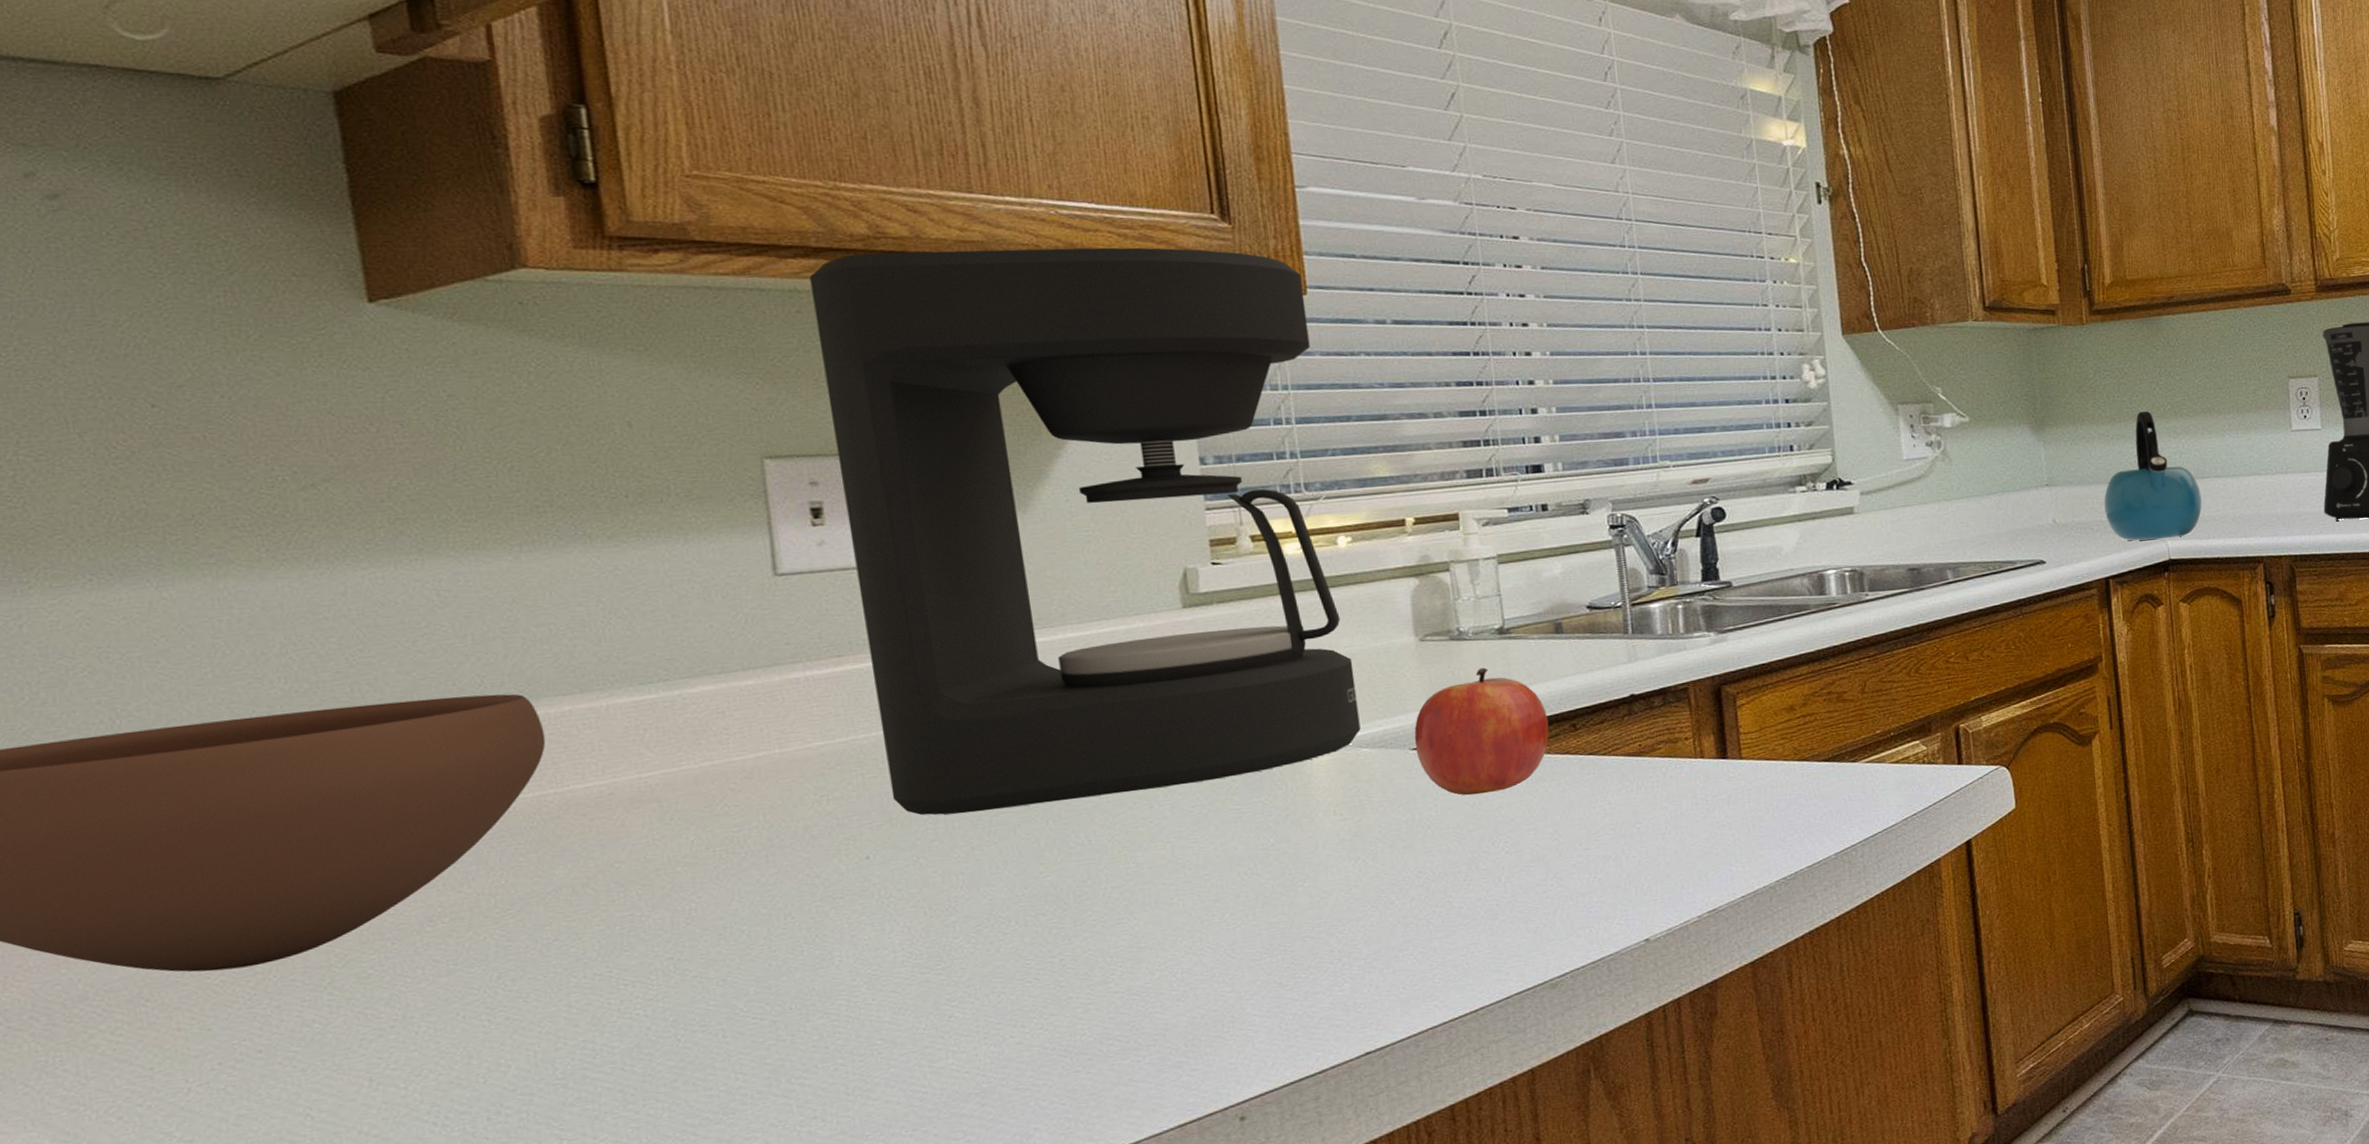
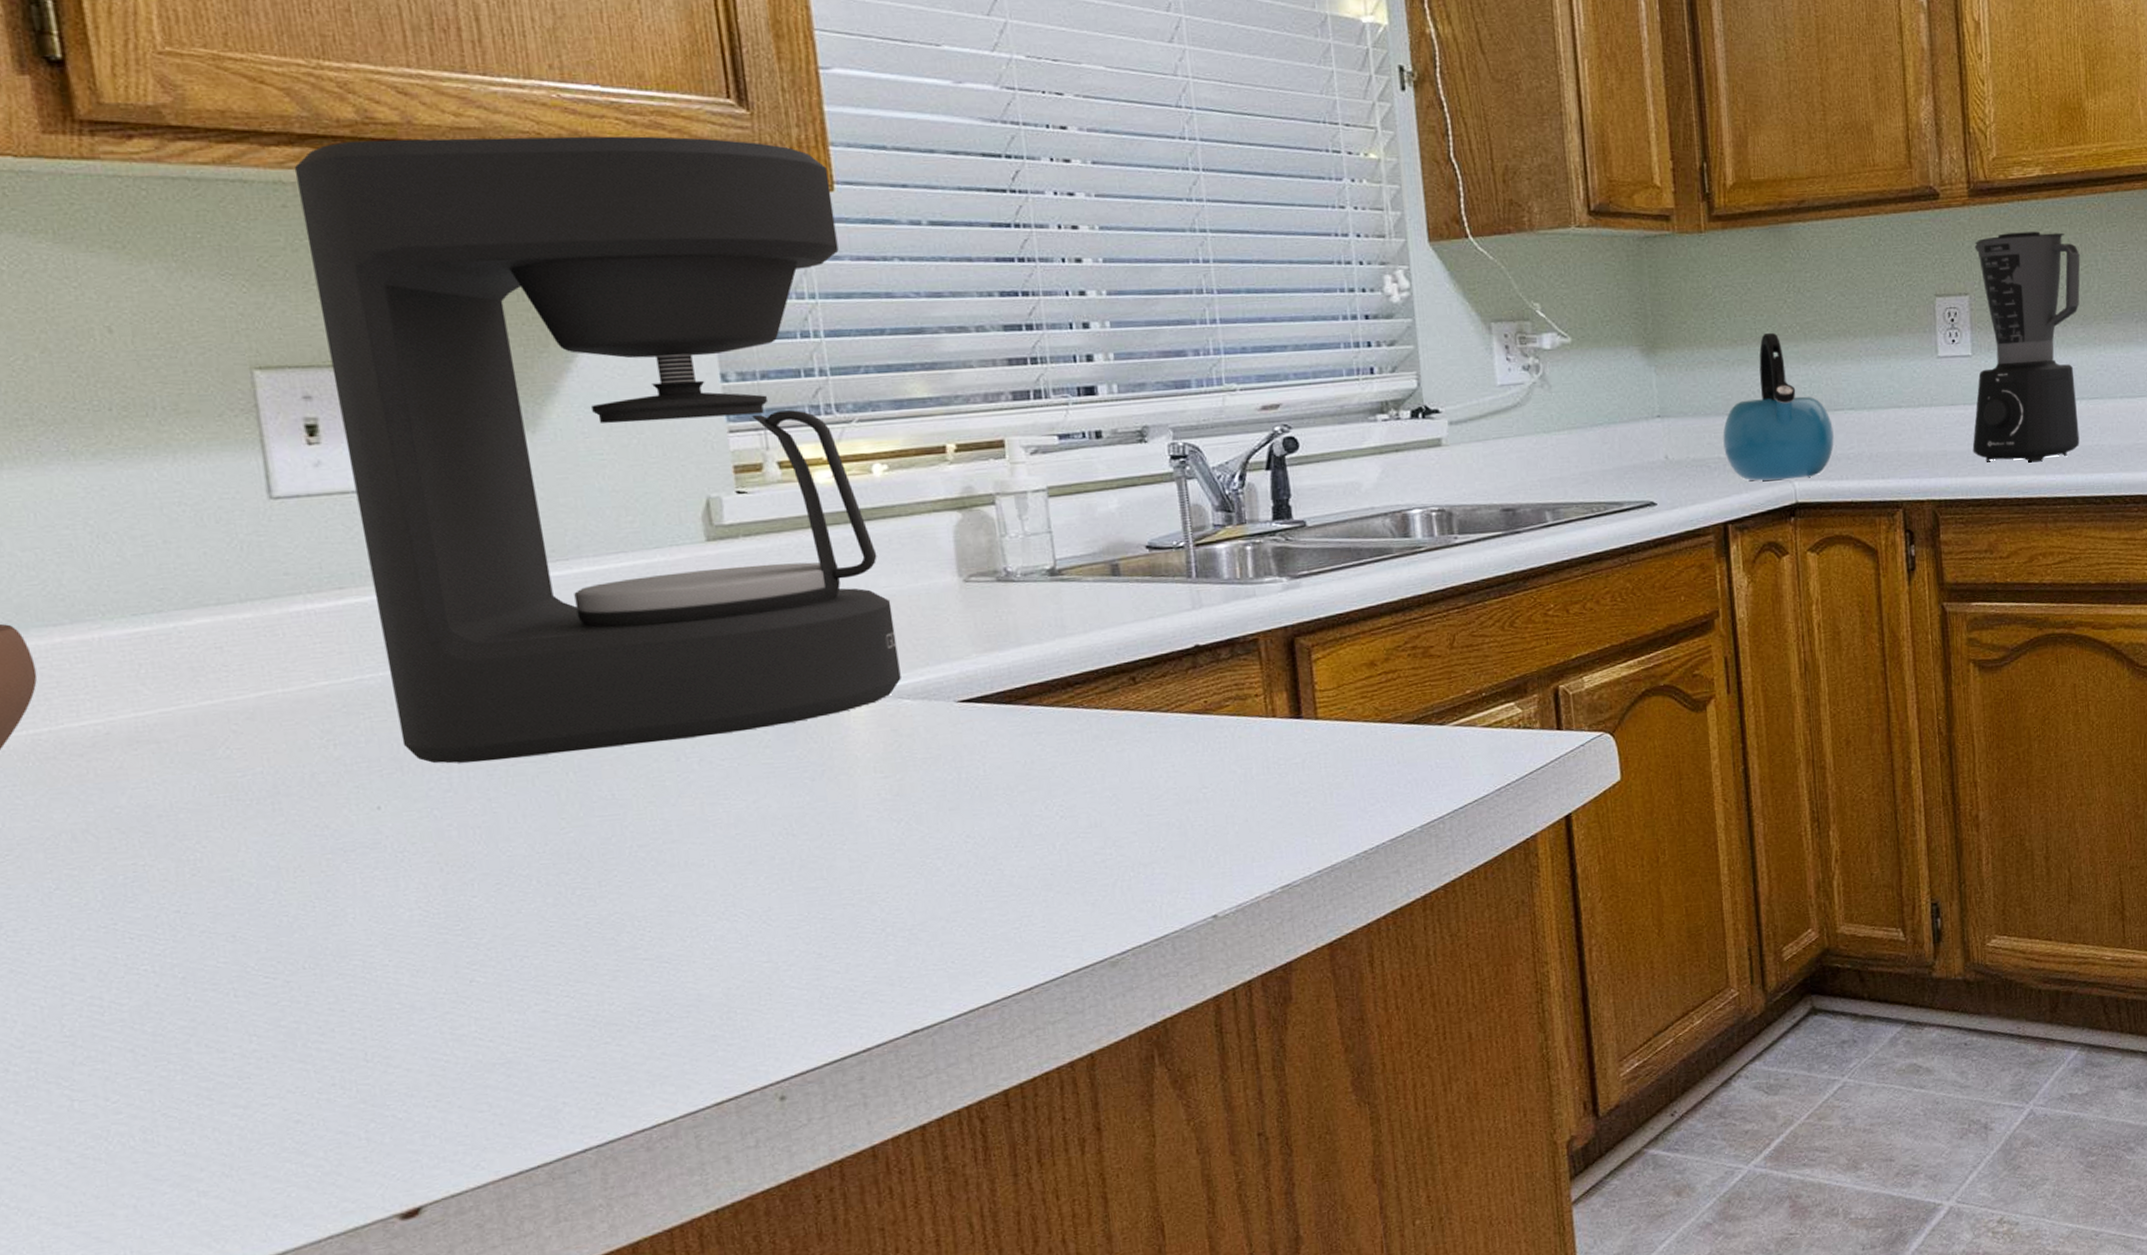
fruit: present [1414,667,1549,796] -> none [959,612,1106,754]

